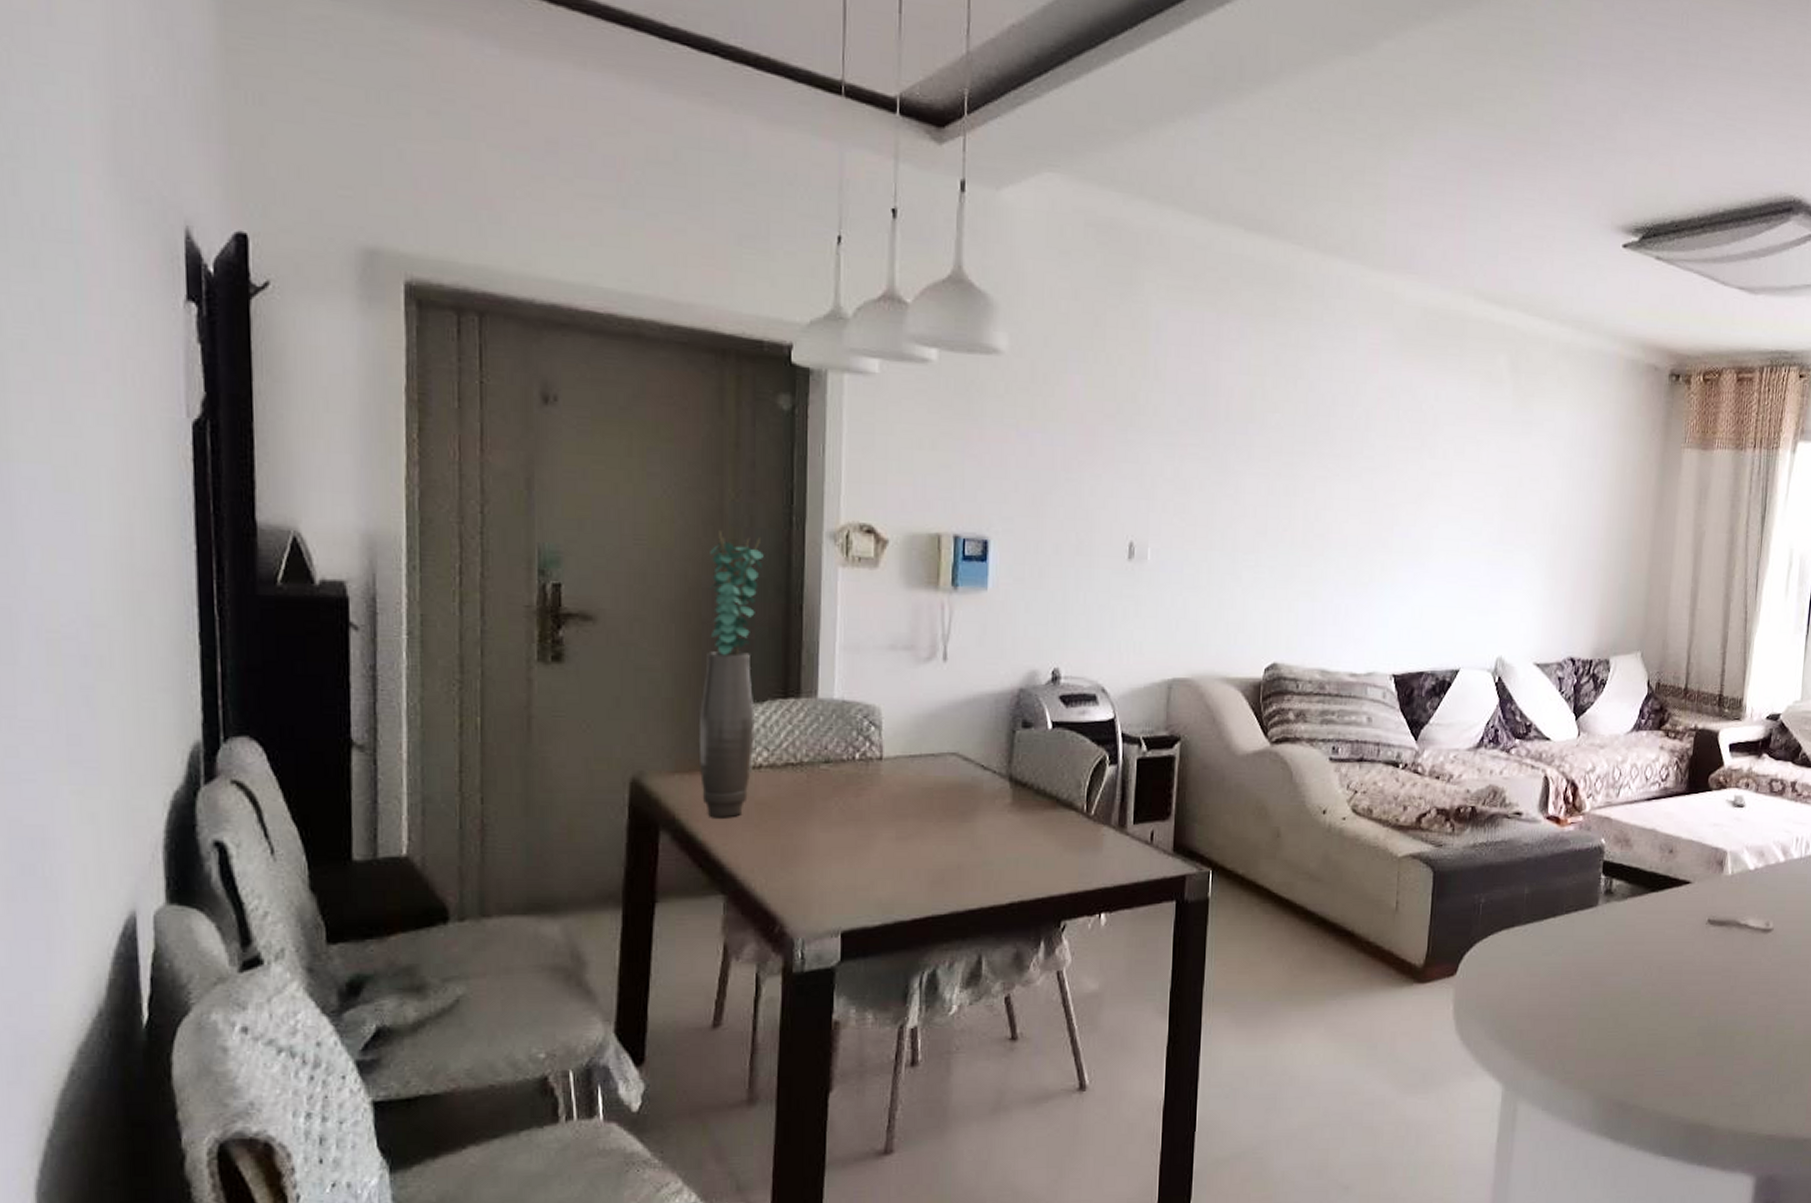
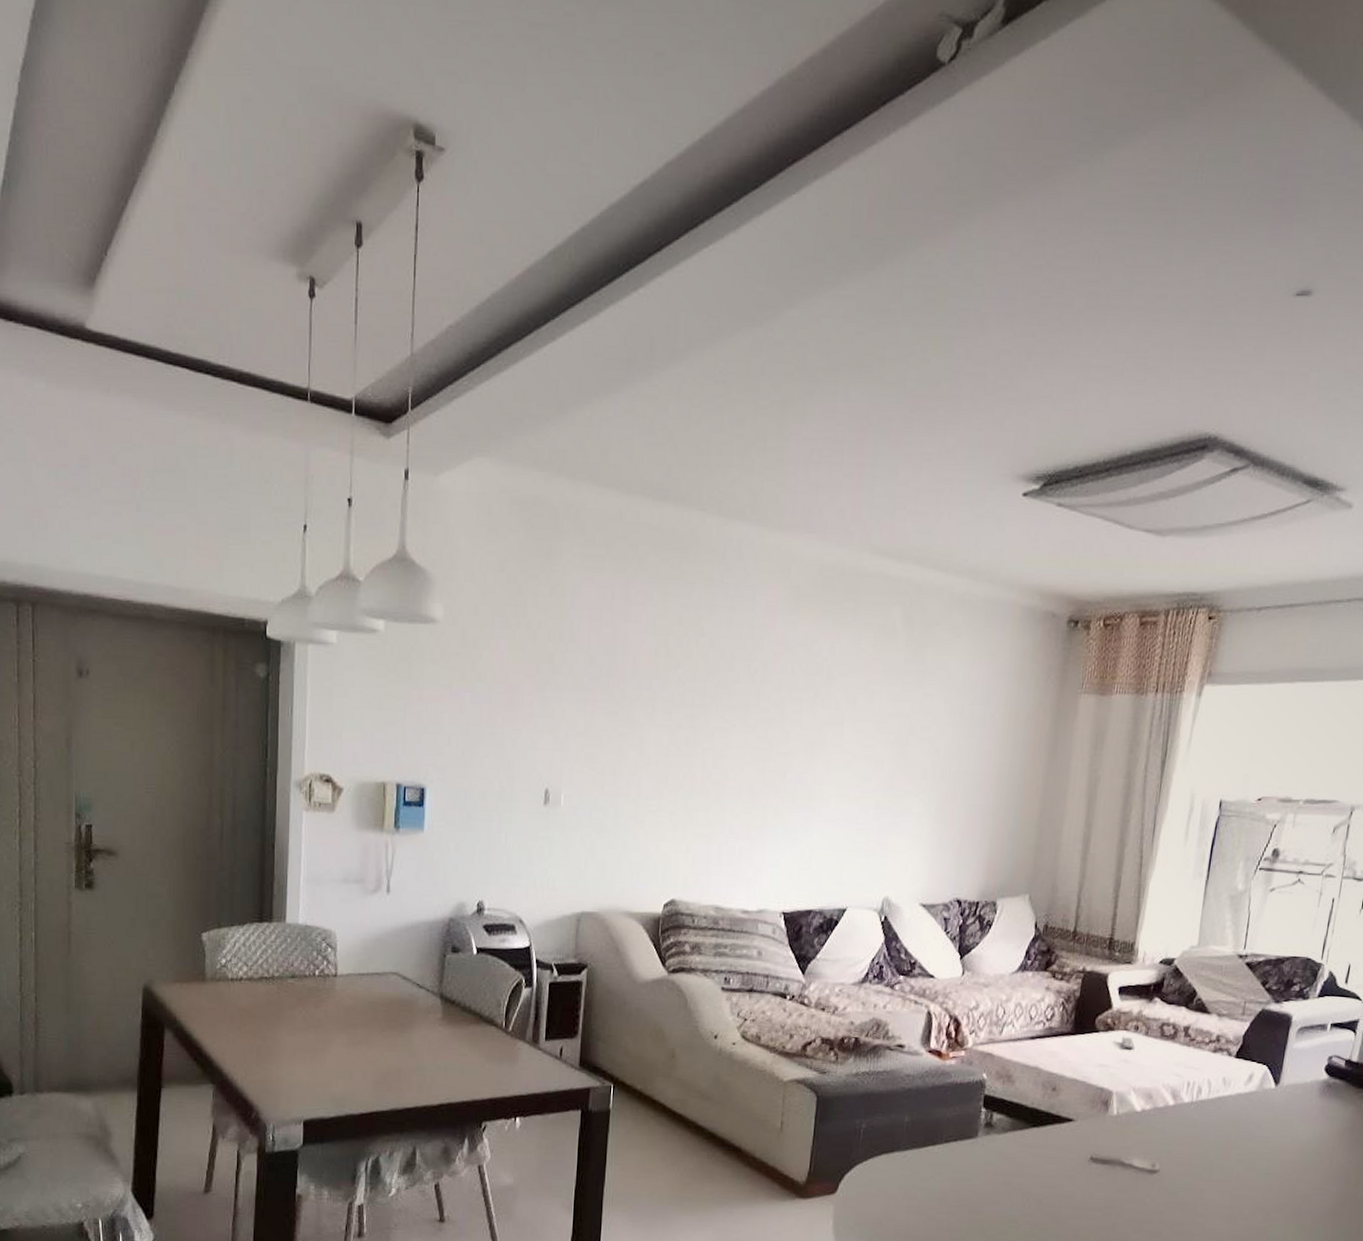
vase: present [698,531,764,818] -> none [194,781,244,1021]

